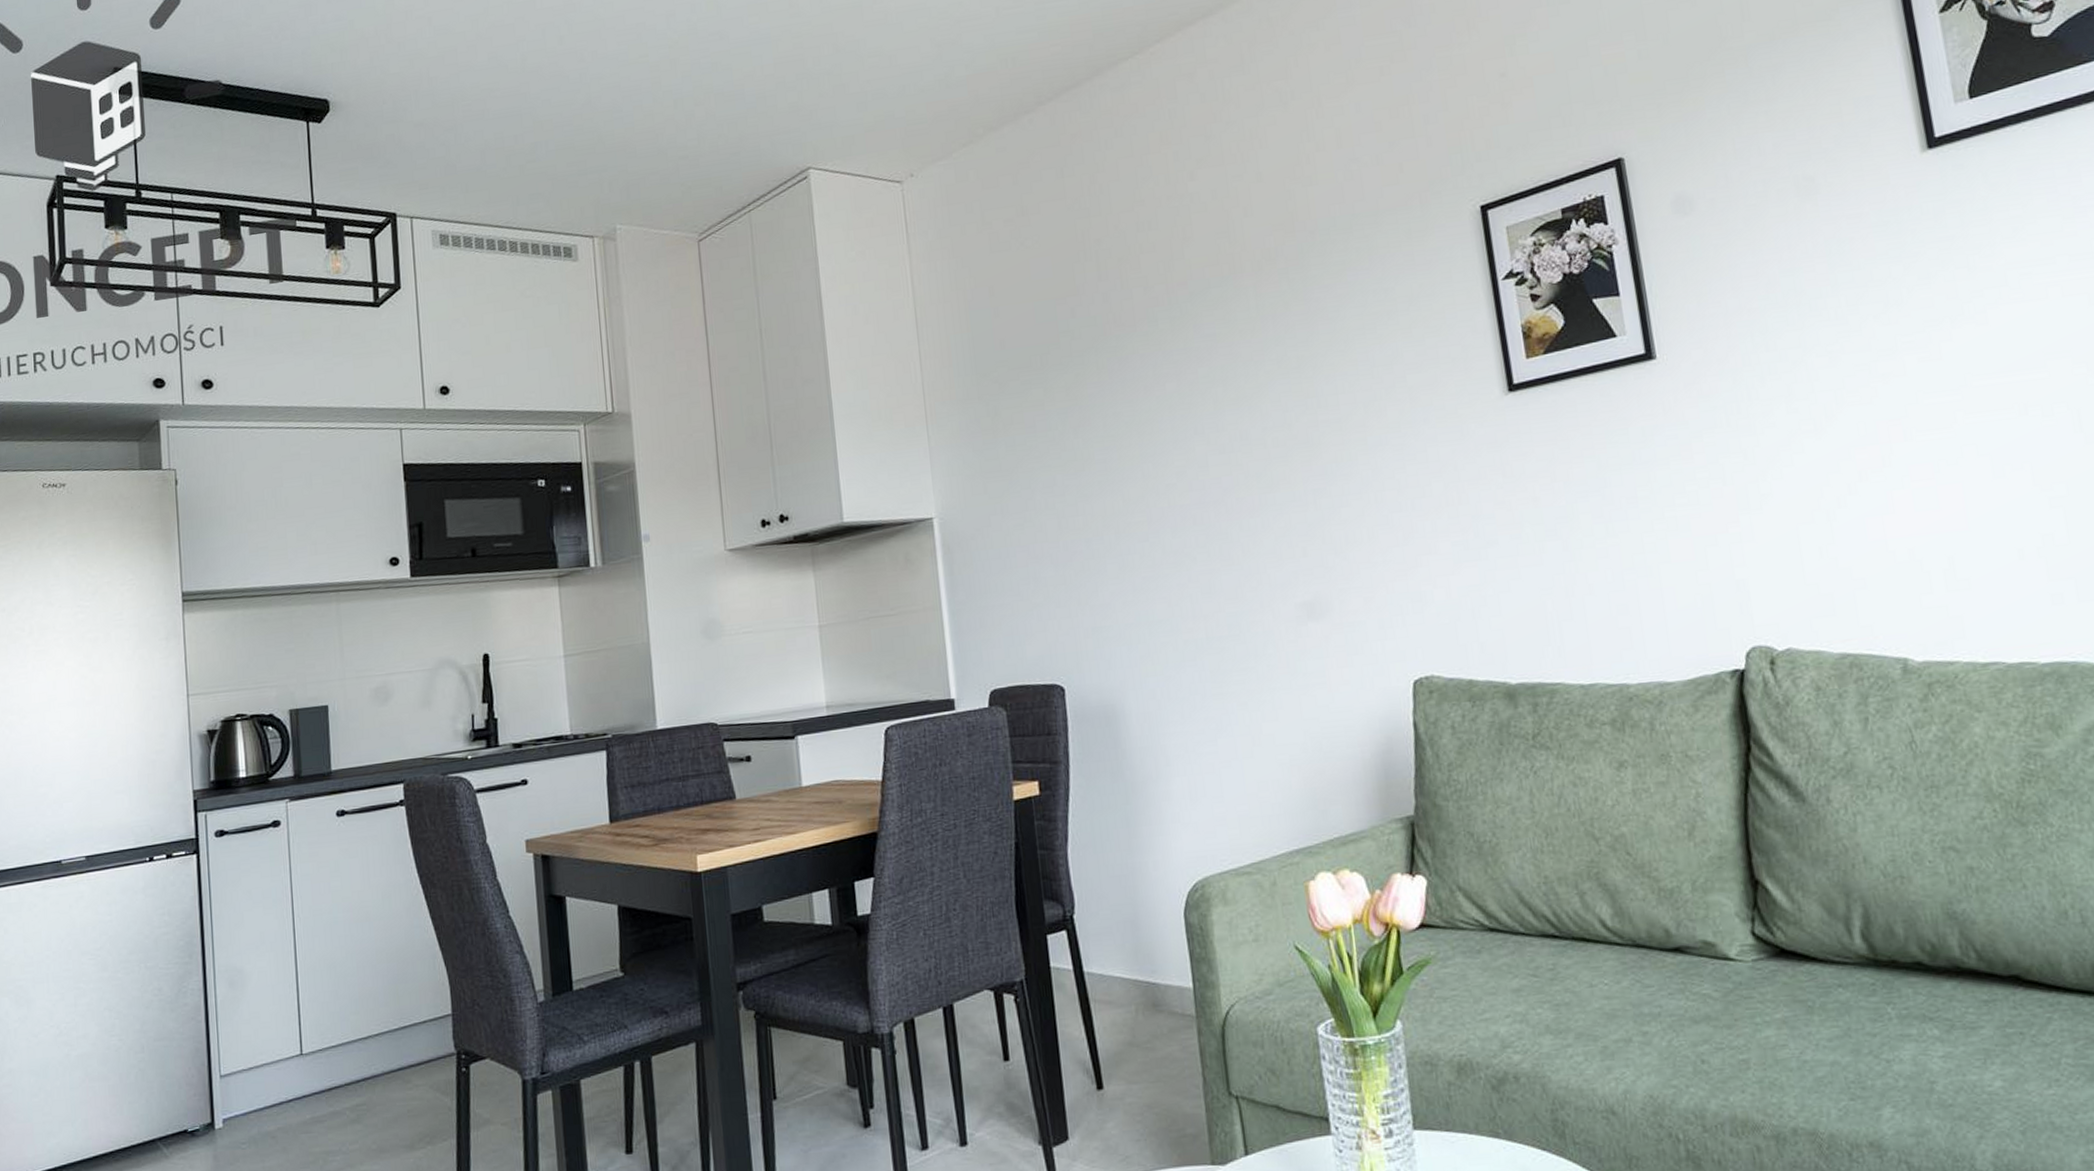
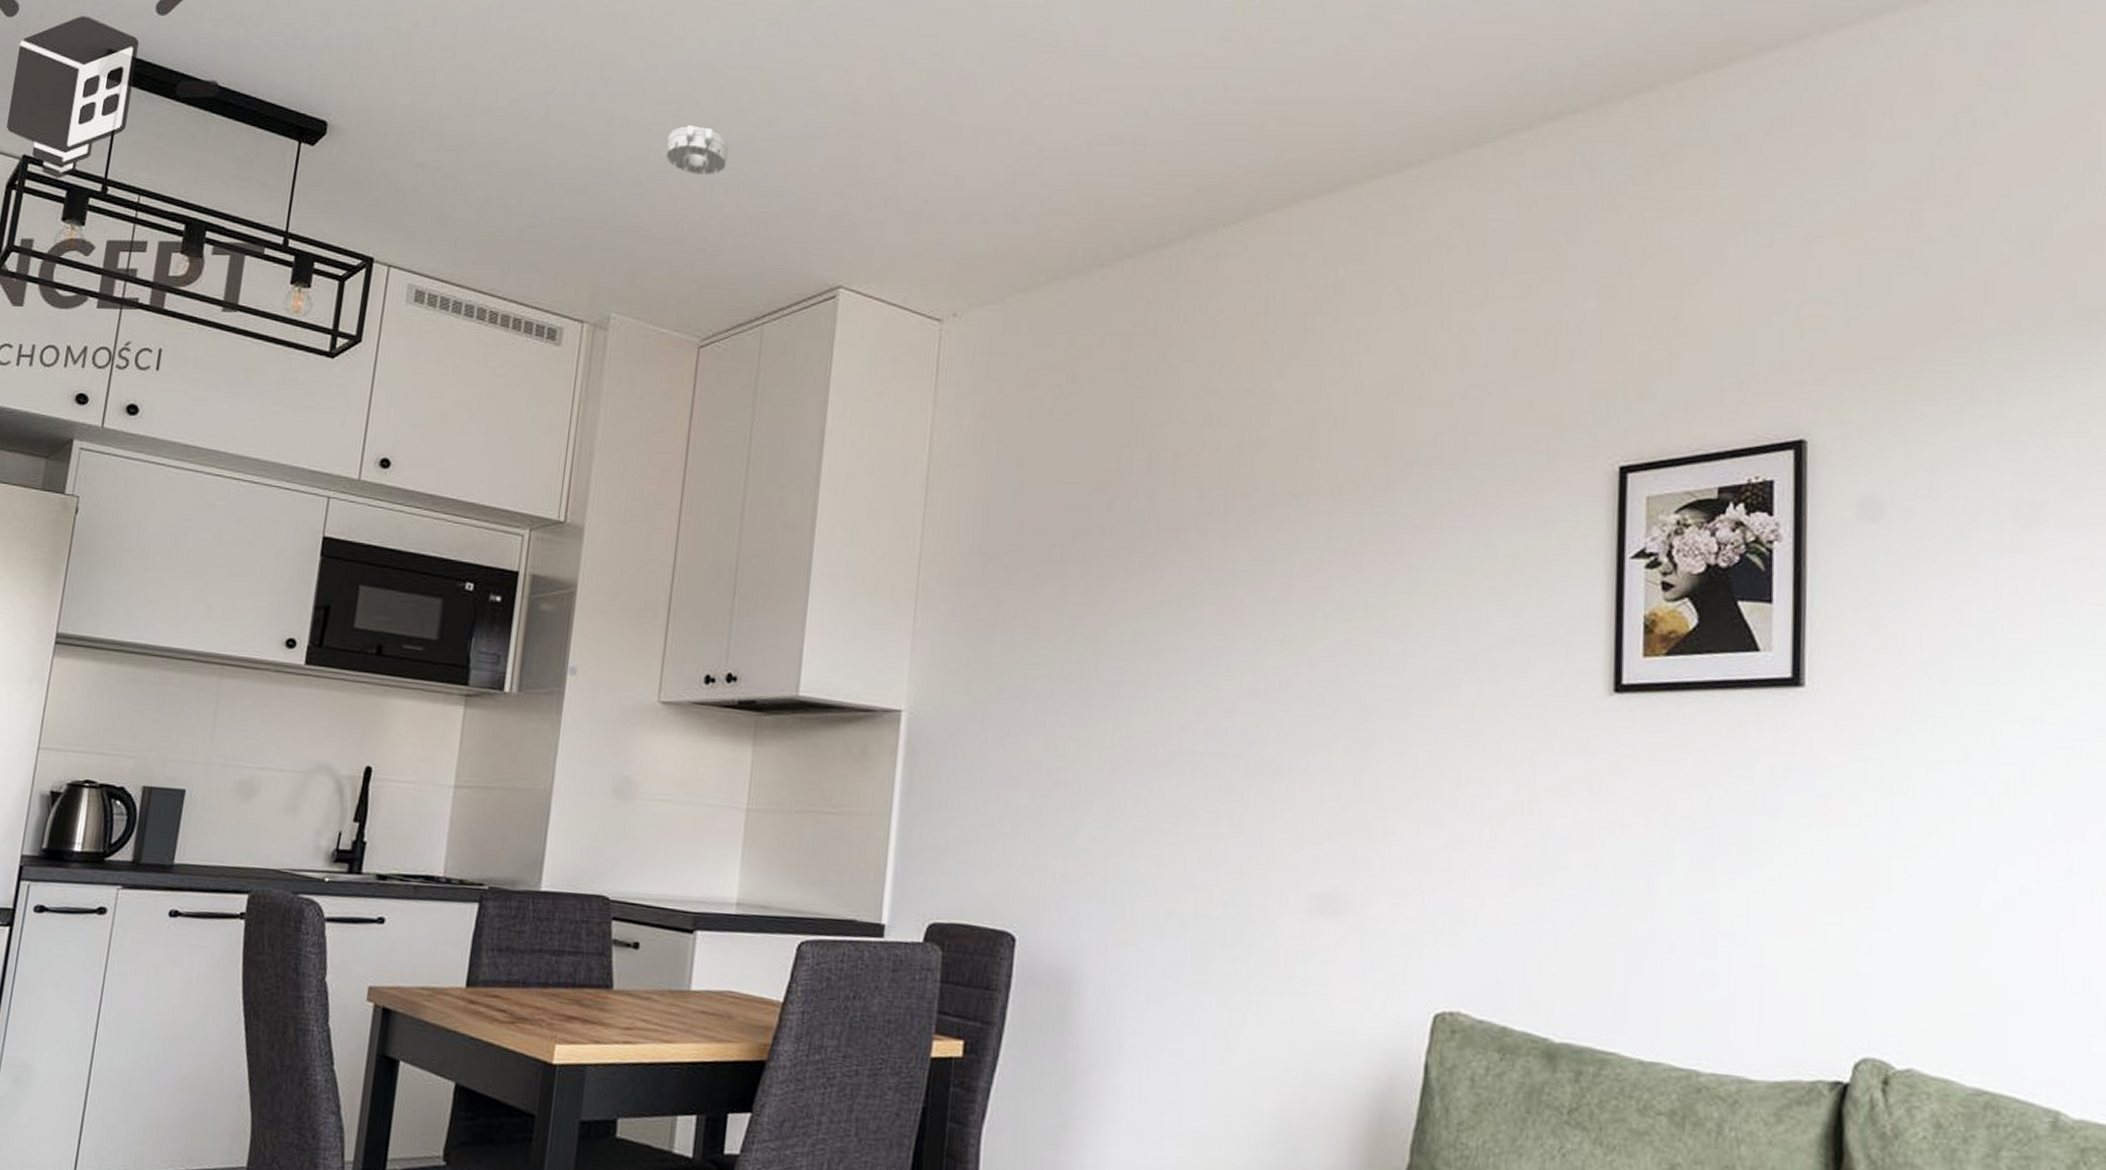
smoke detector: none [634,49,691,92] -> present [665,124,729,175]

